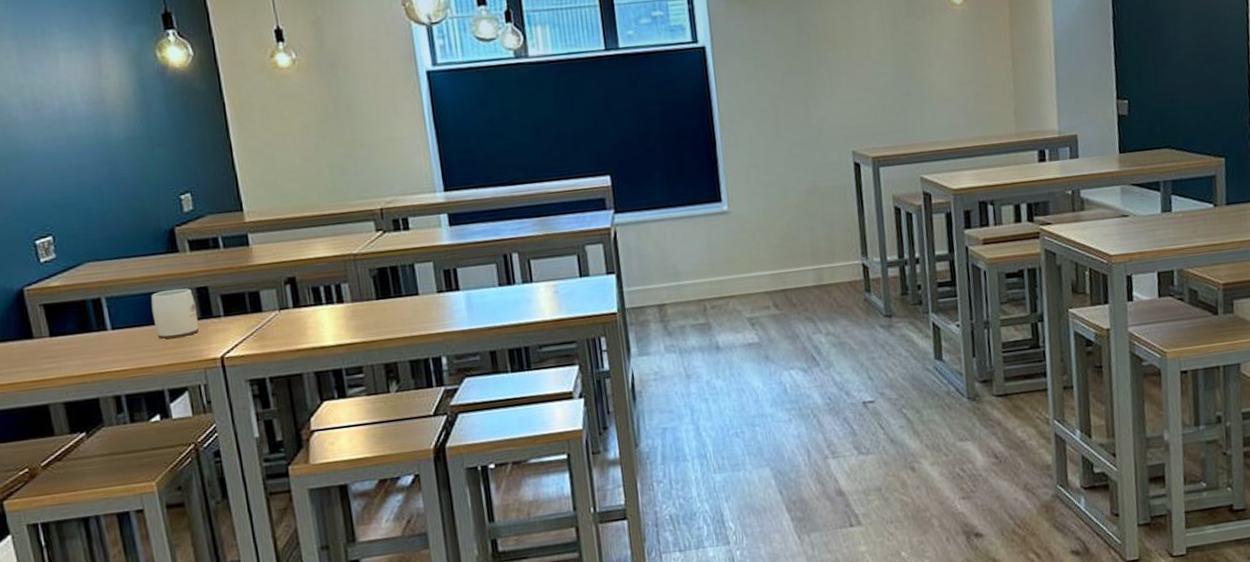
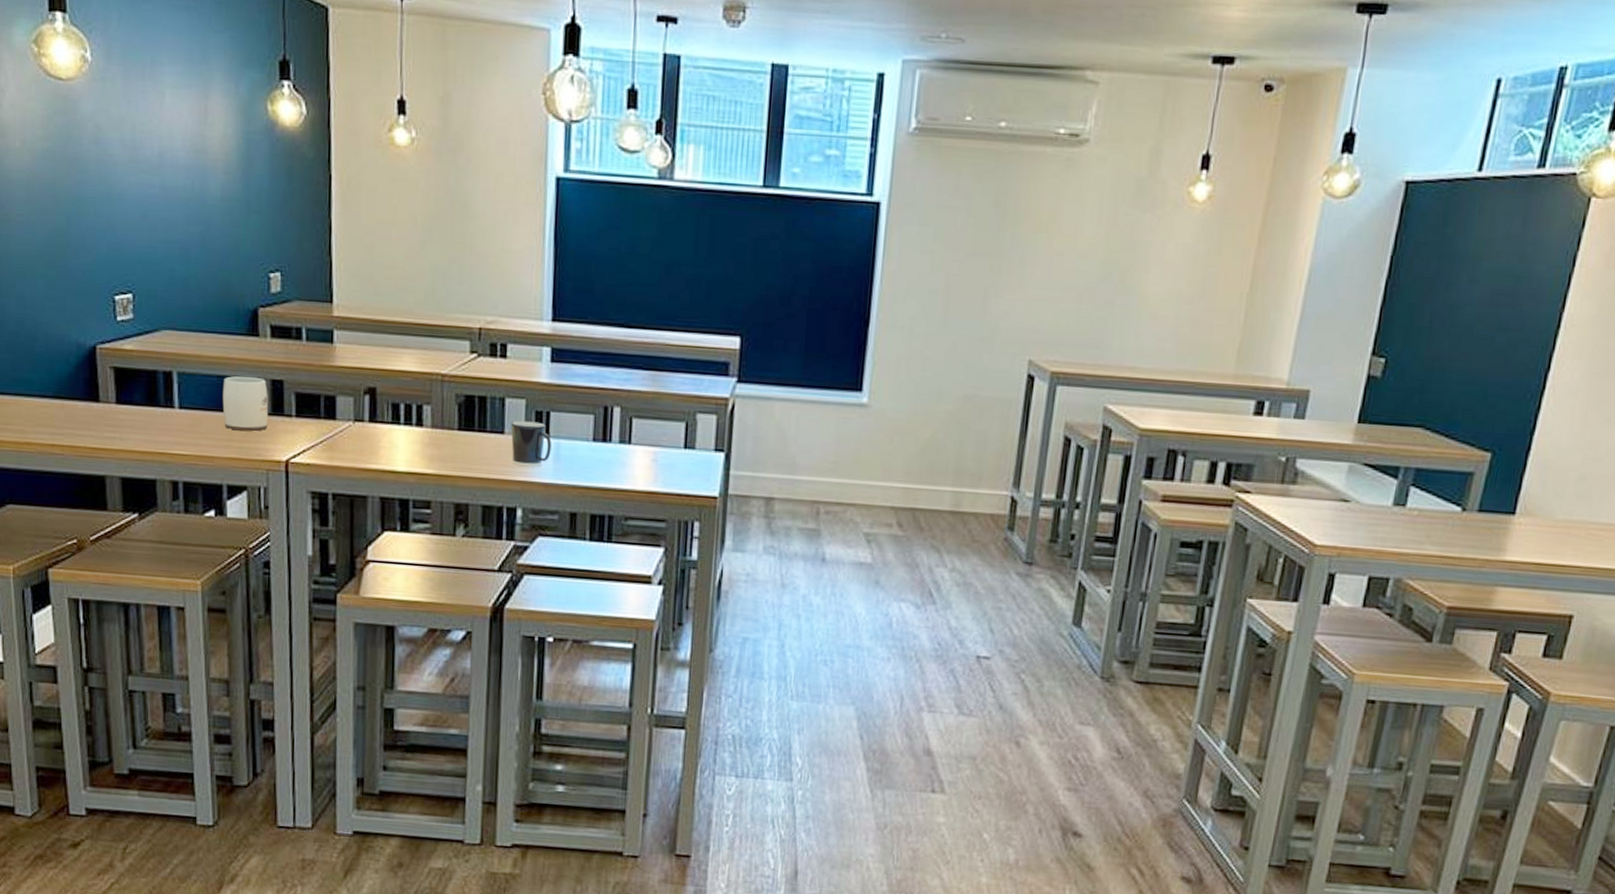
mug: none [423,279,464,320] -> present [510,420,552,467]

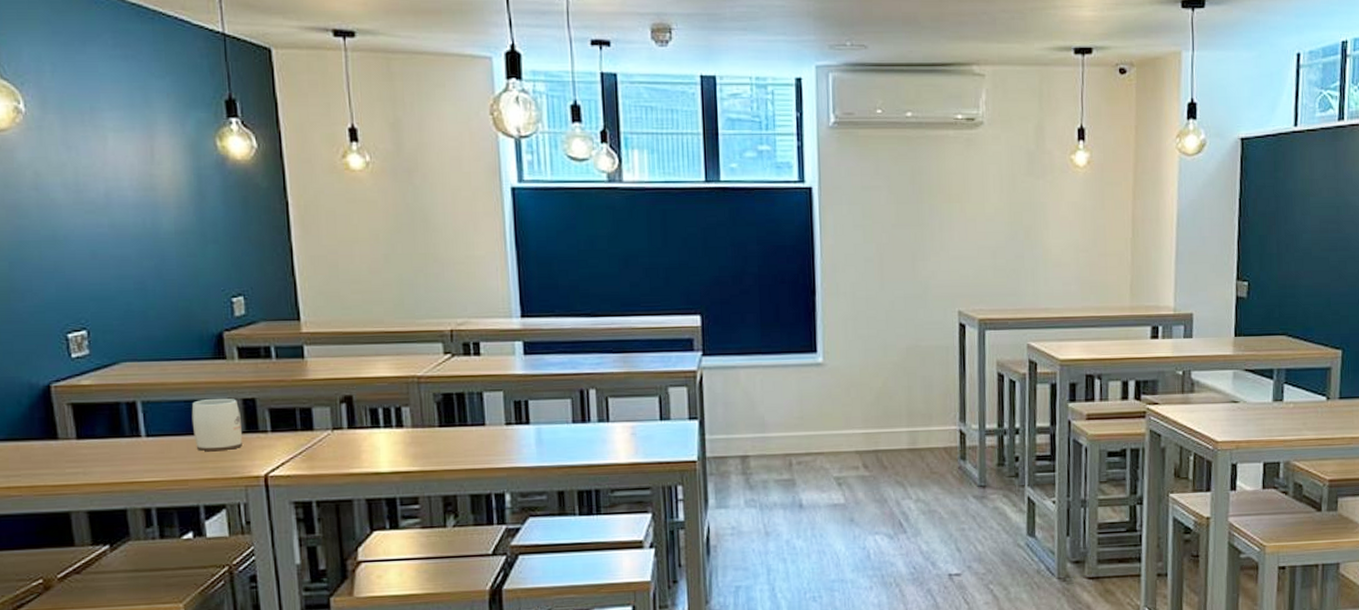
mug: present [510,420,552,467] -> none [491,411,533,454]

